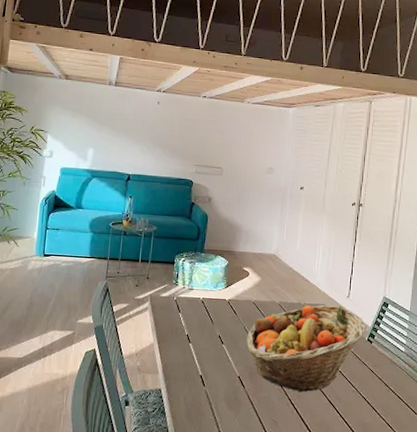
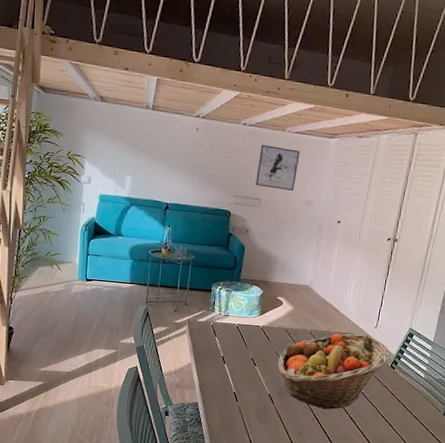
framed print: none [217,115,260,160] -> present [255,145,301,192]

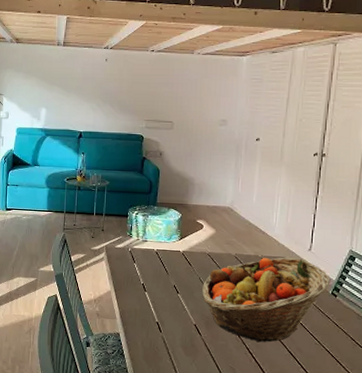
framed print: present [255,145,301,192] -> none [167,69,211,112]

